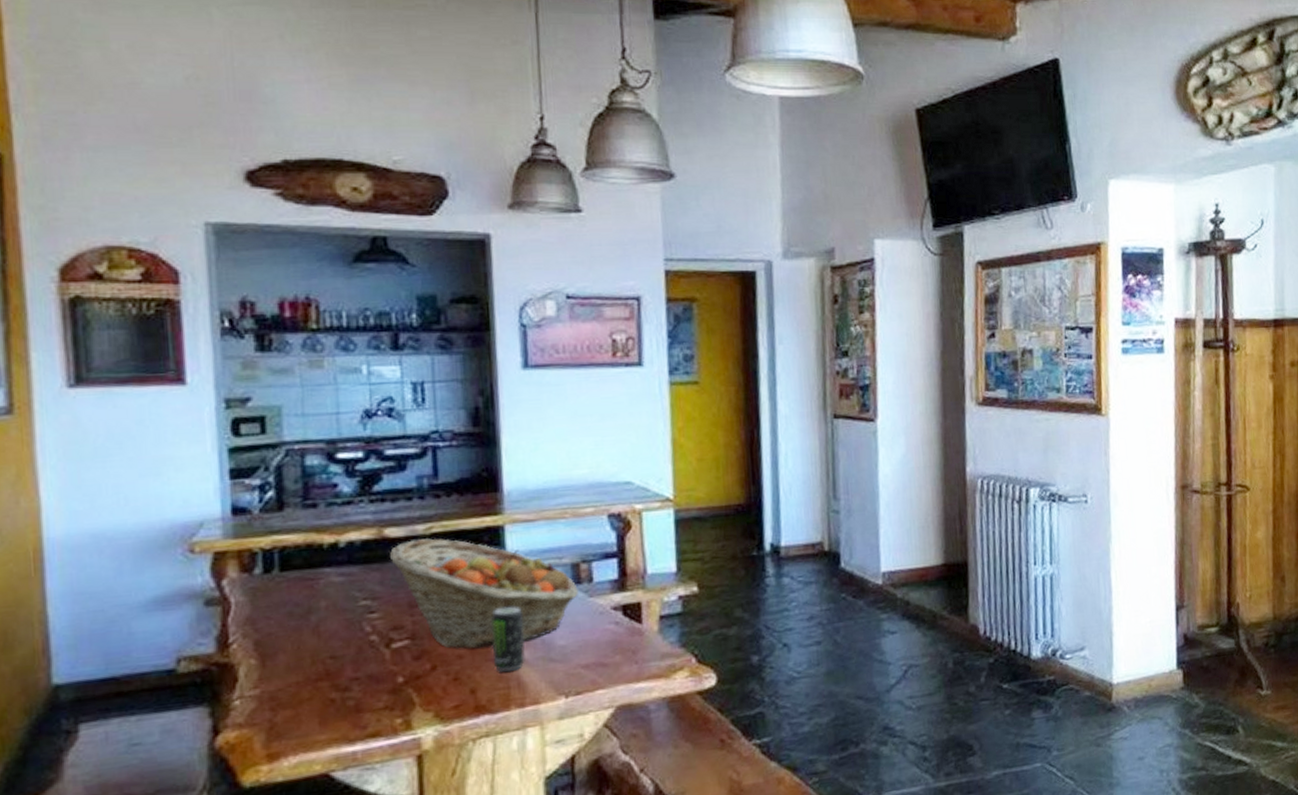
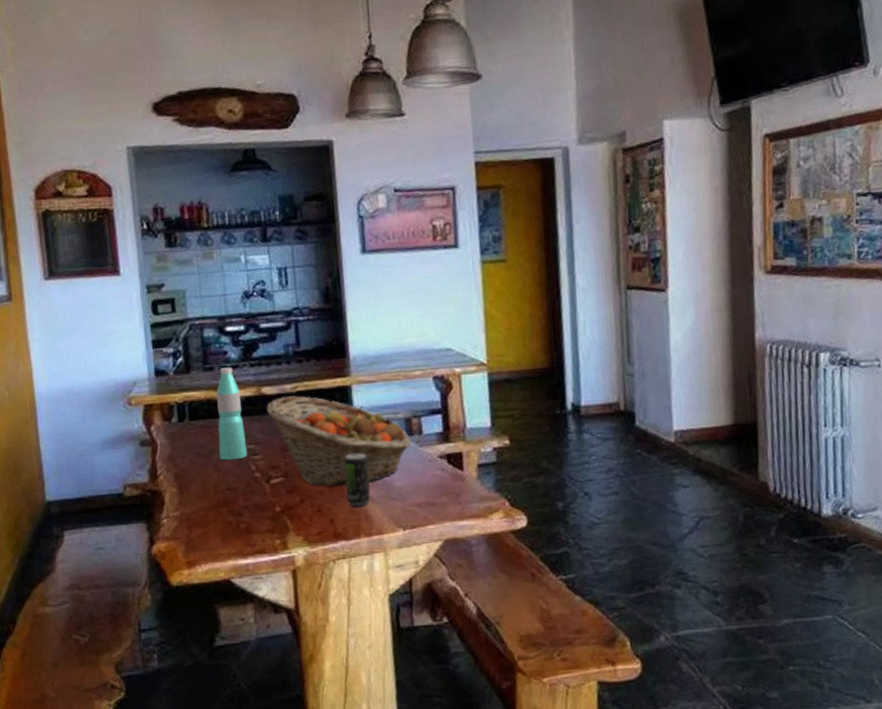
water bottle: none [319,503,362,621] -> present [216,367,248,461]

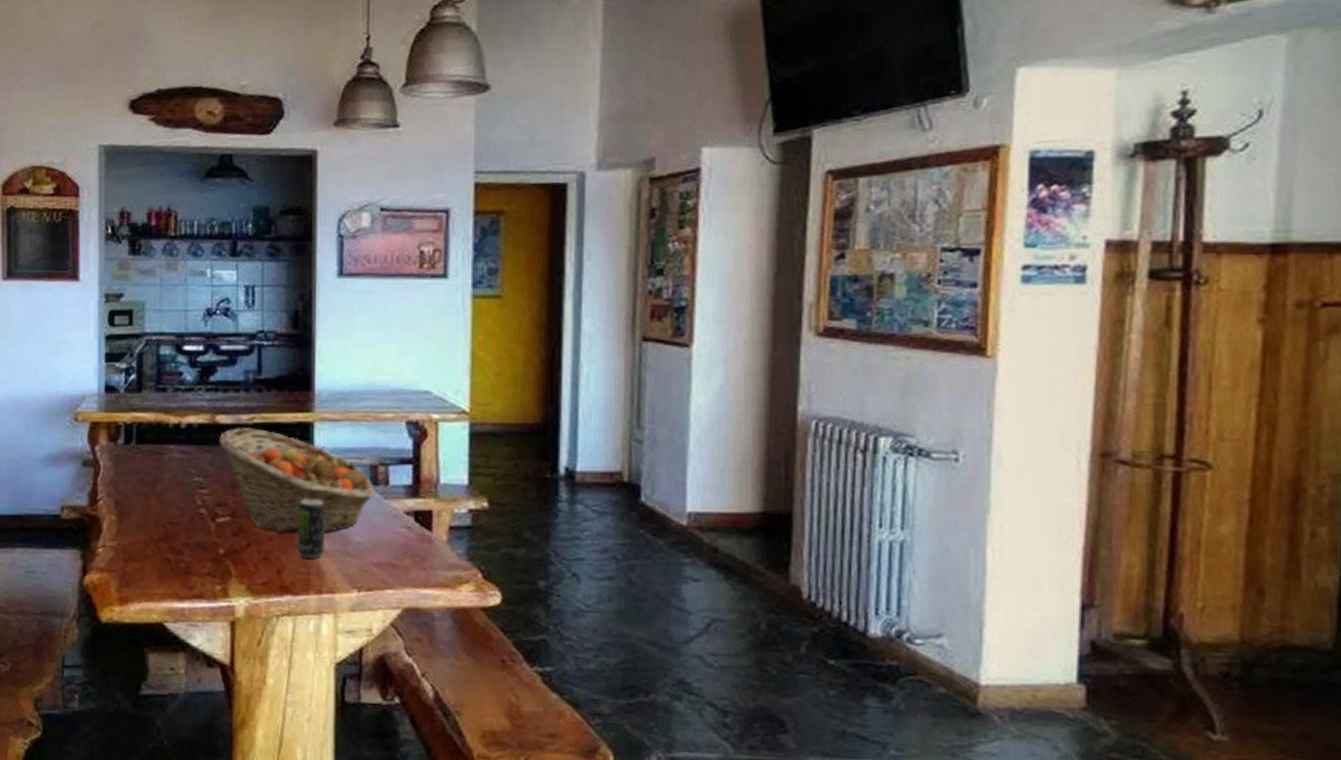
water bottle: present [216,367,248,461] -> none [164,390,195,492]

